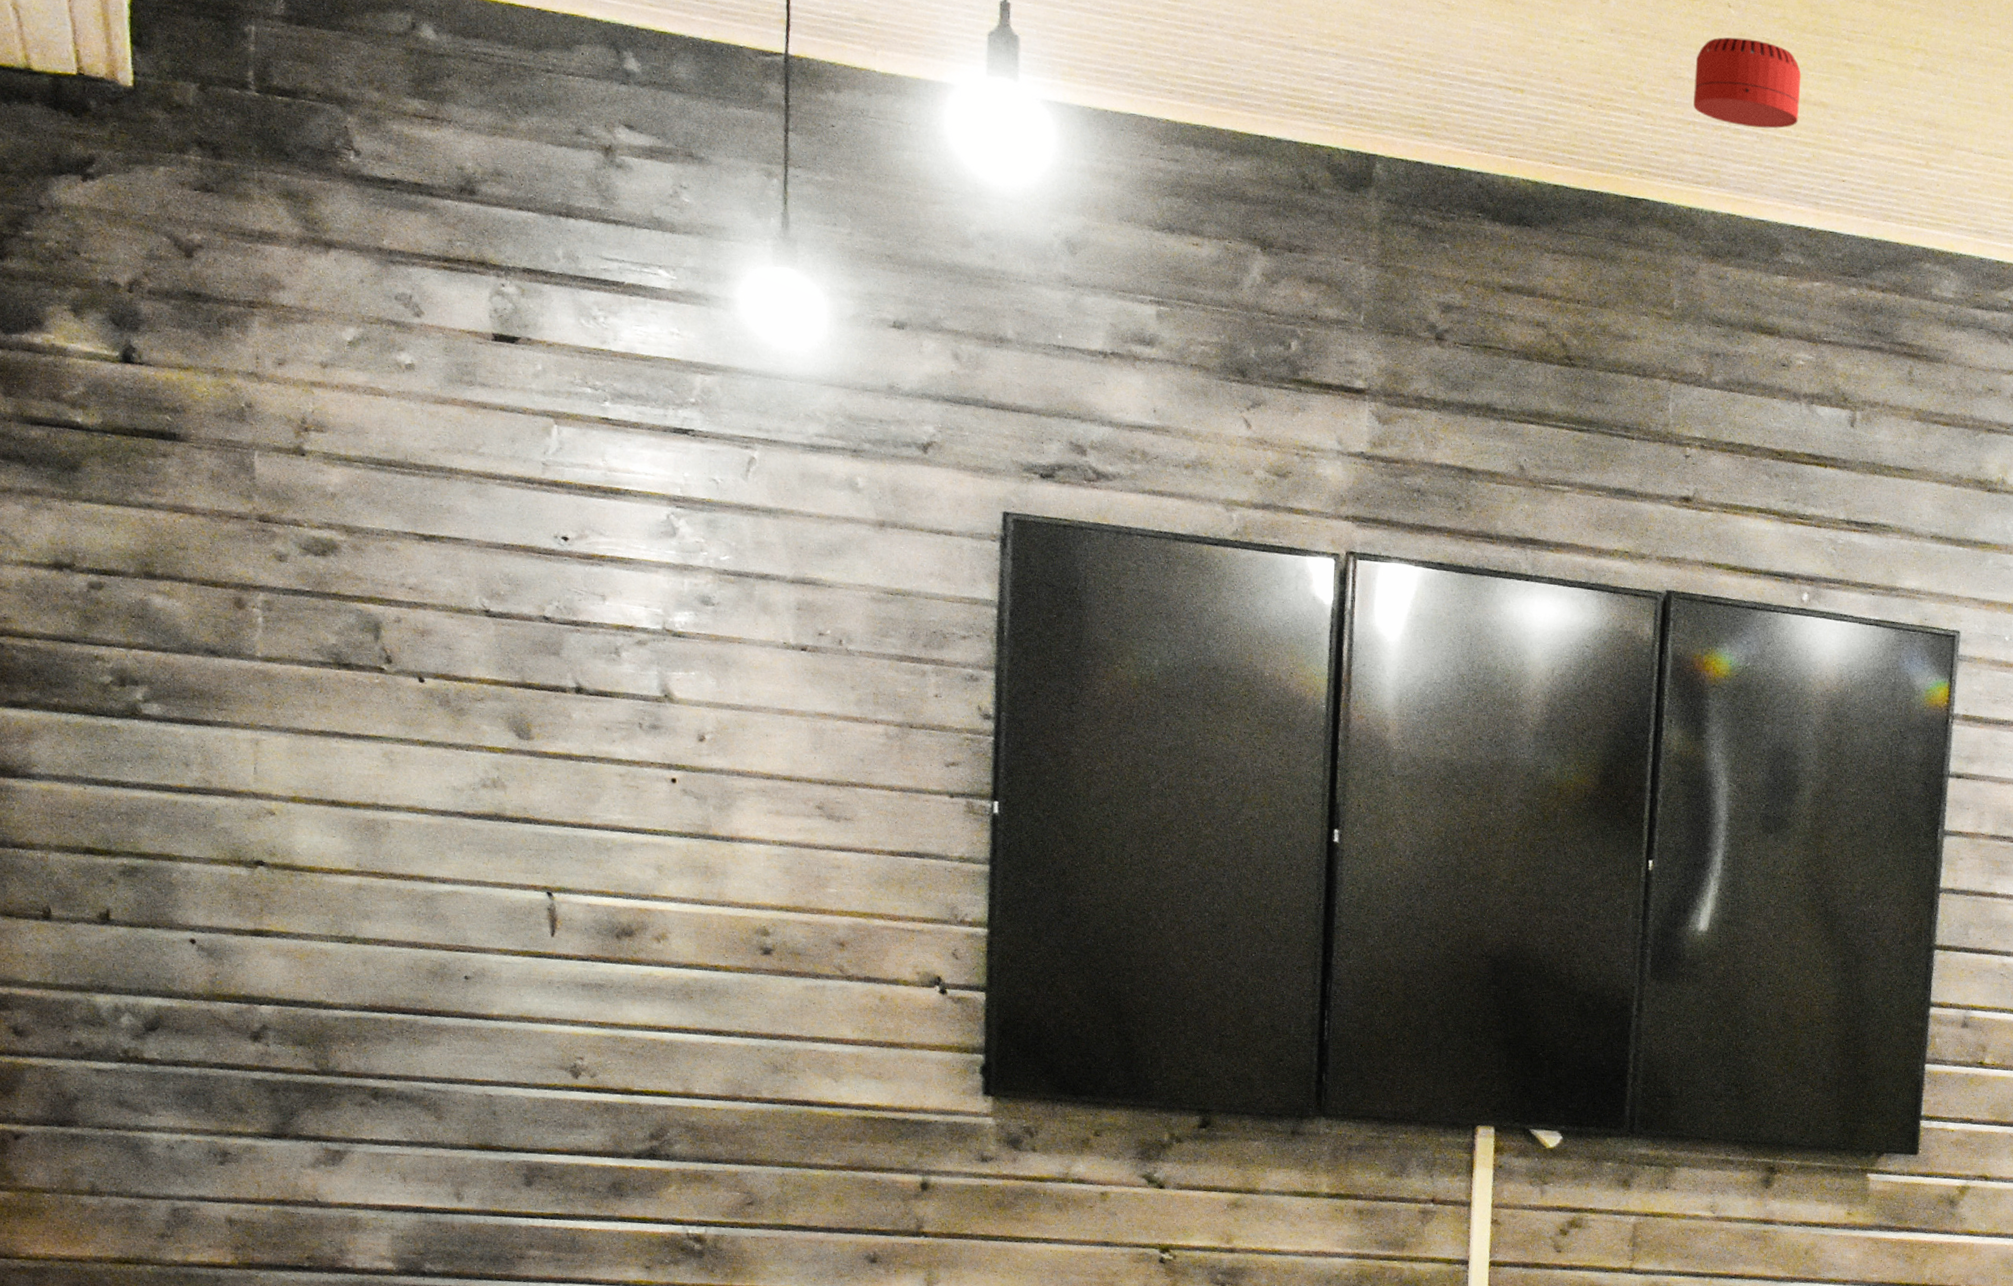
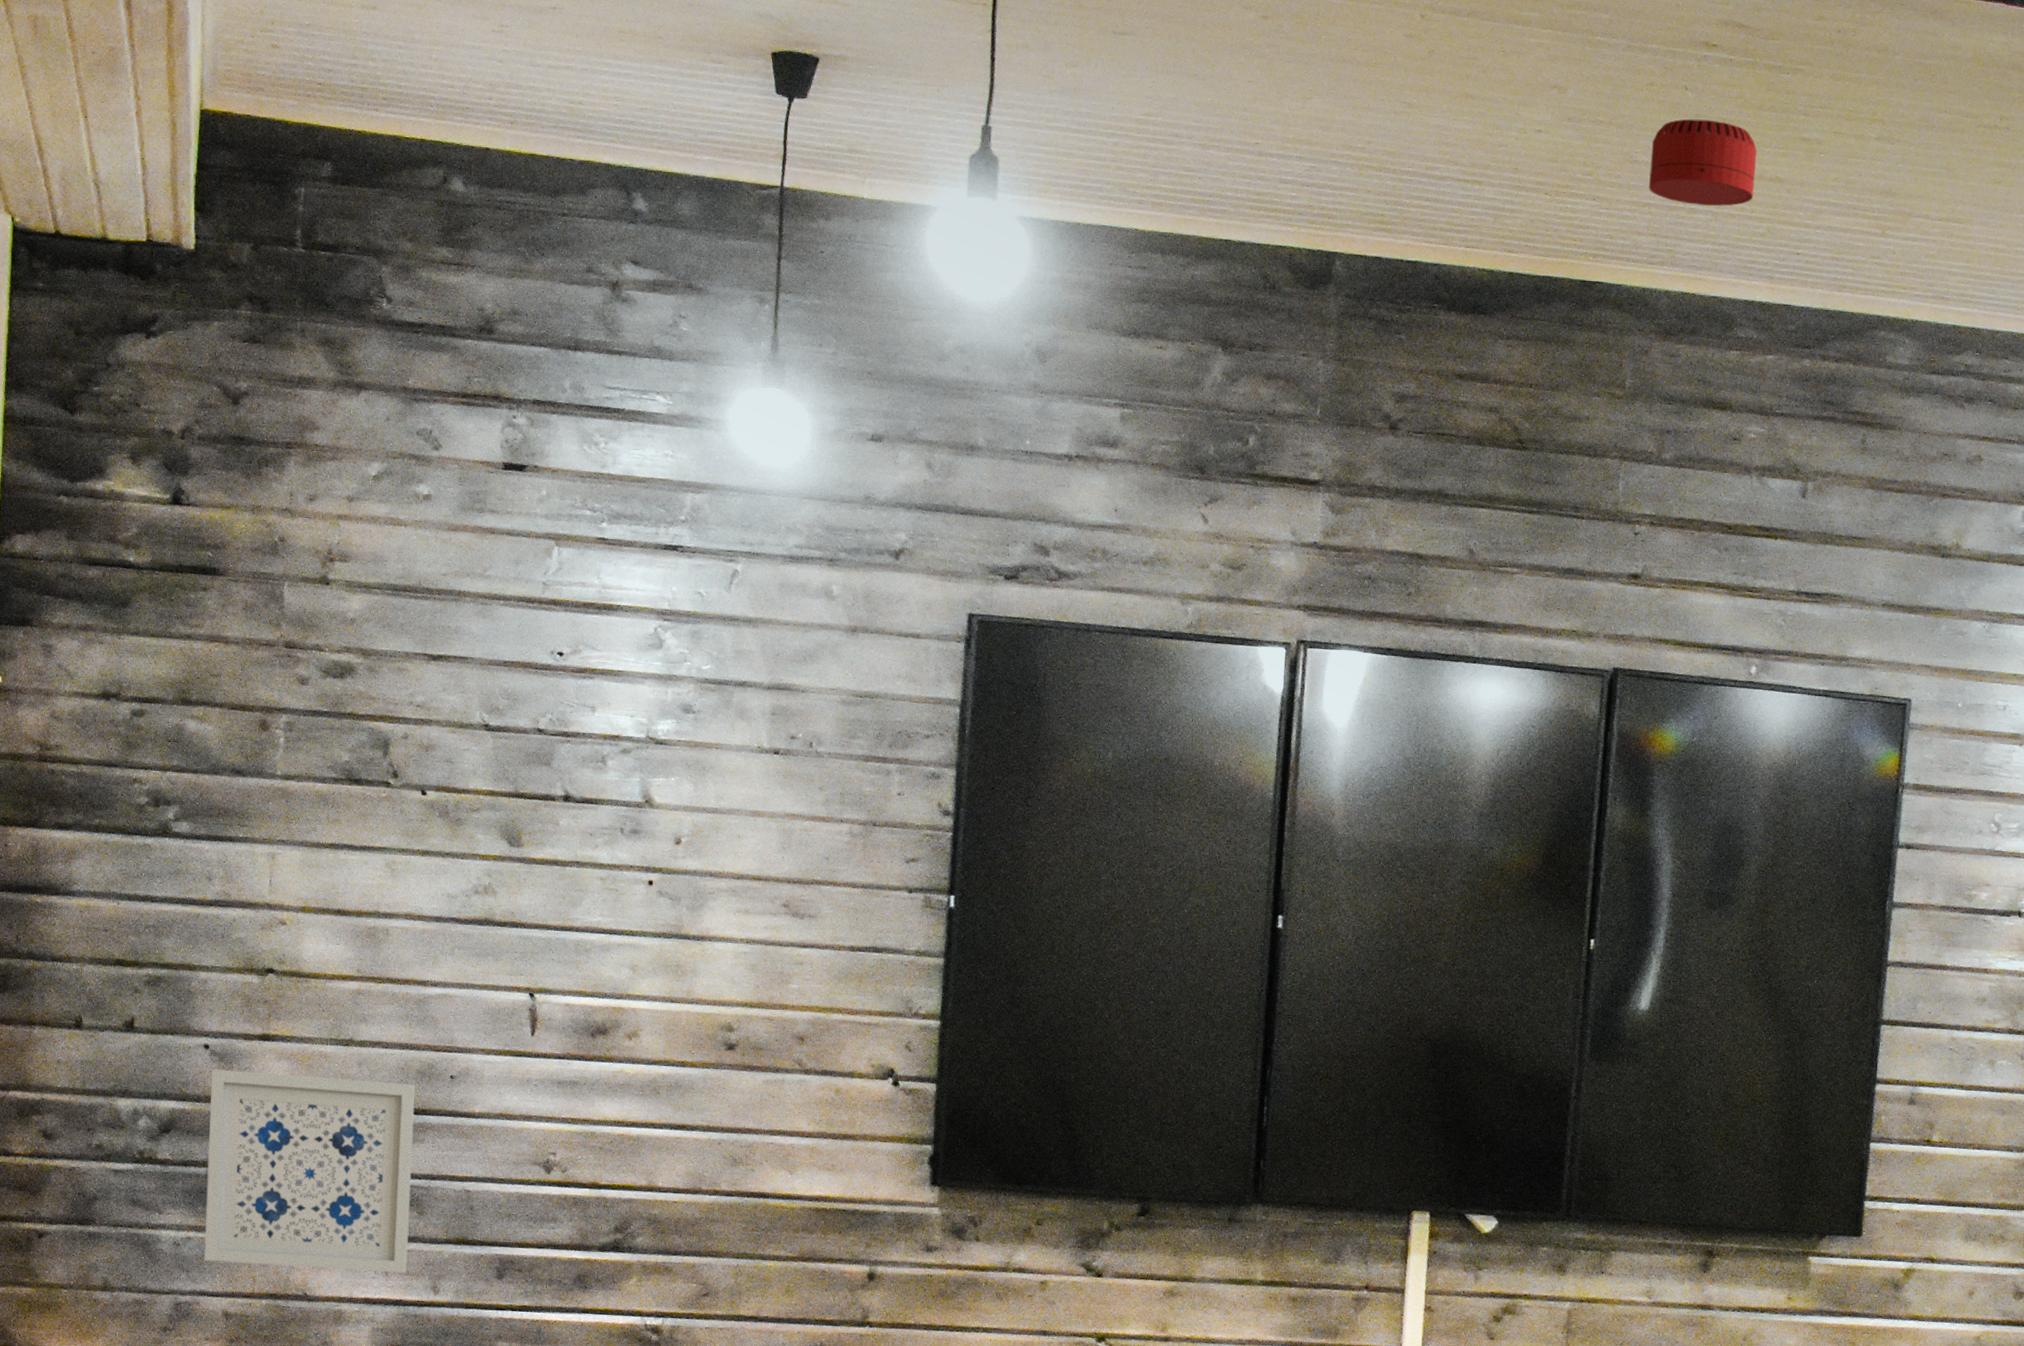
wall art: none [200,965,427,1180] -> present [203,1069,416,1274]

